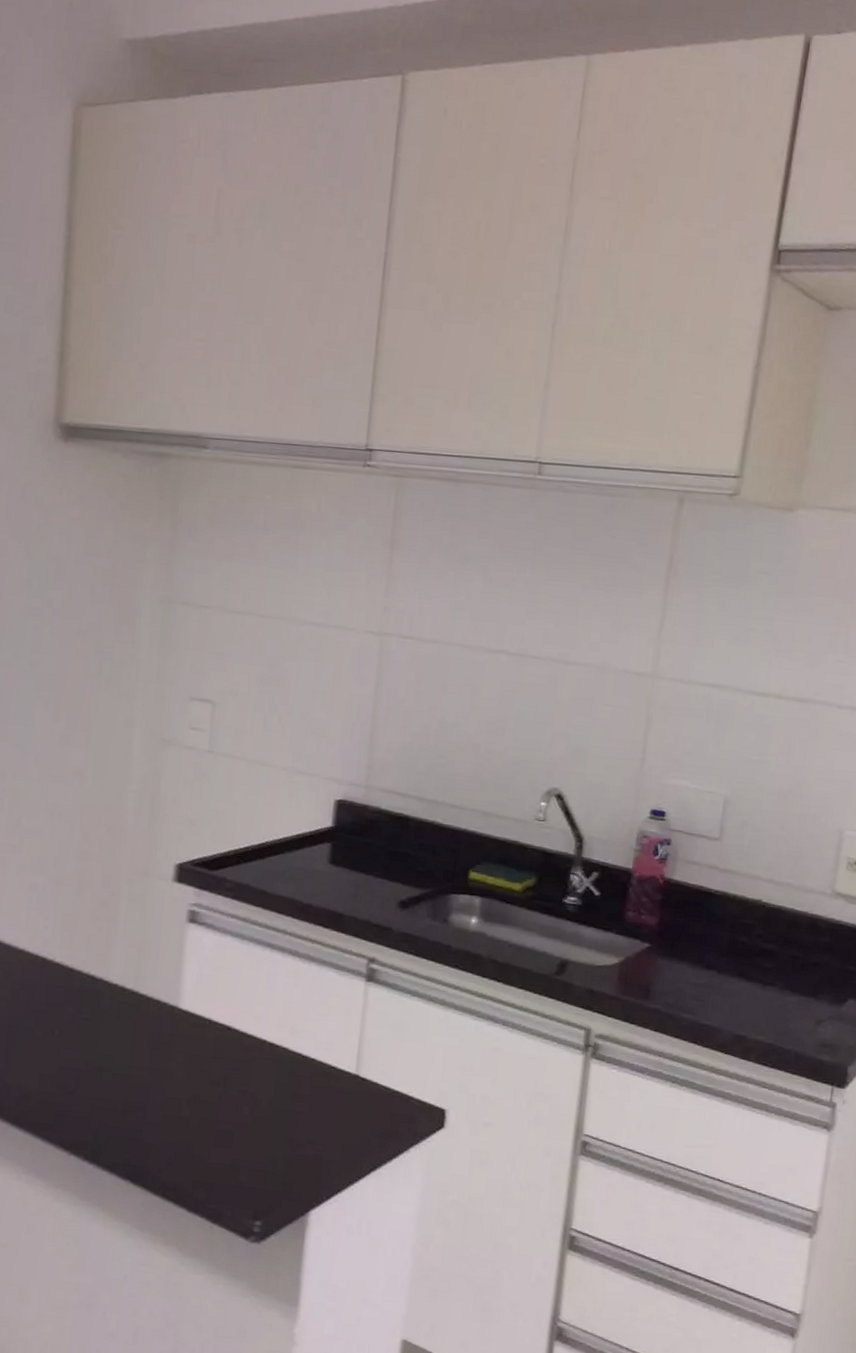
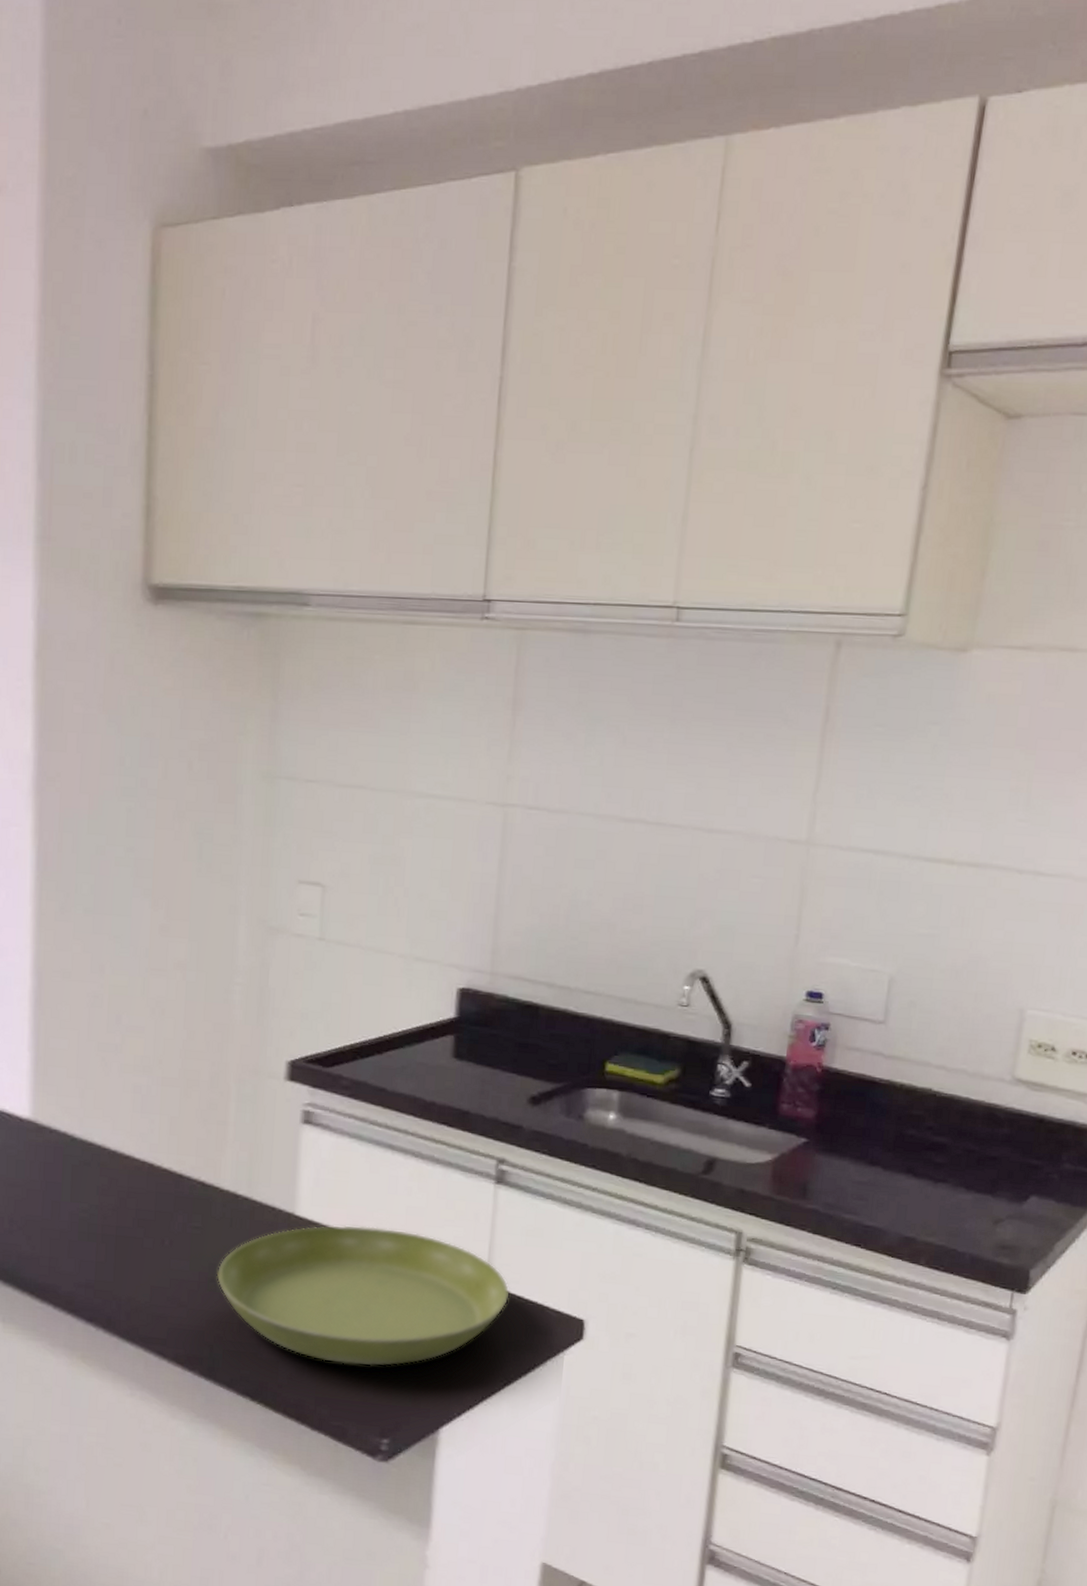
saucer: none [103,1018,377,1152] -> present [217,1225,510,1367]

